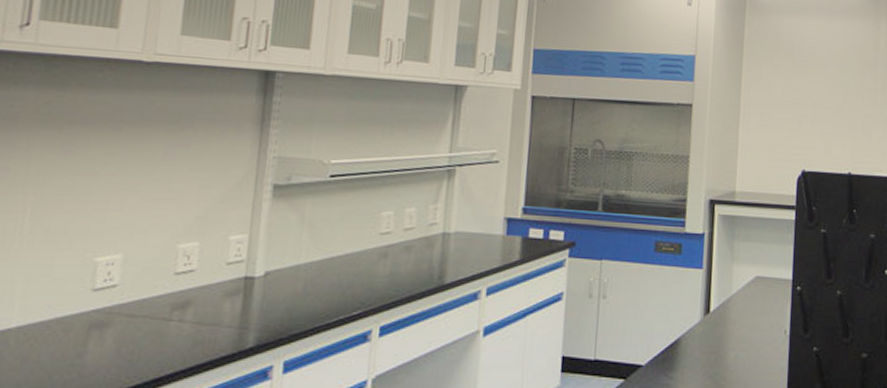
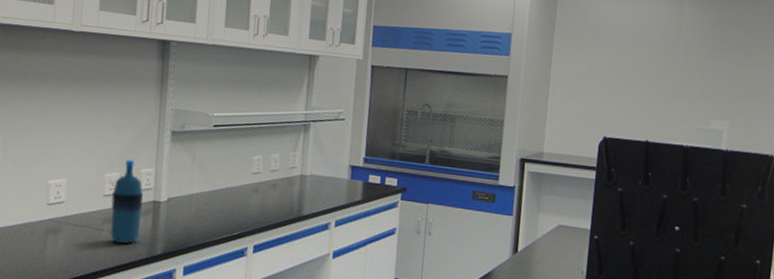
water bottle: none [181,224,232,336] -> present [110,159,144,244]

